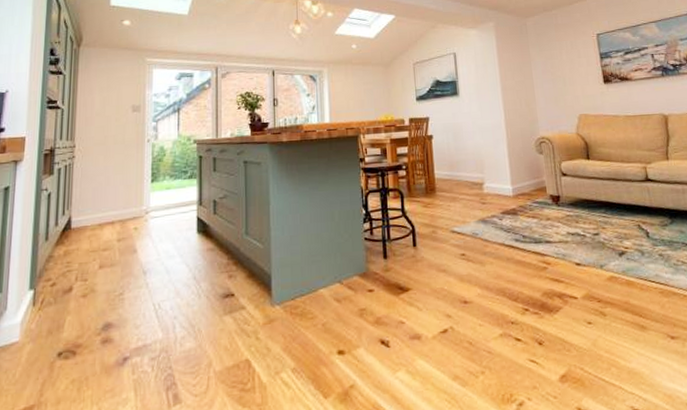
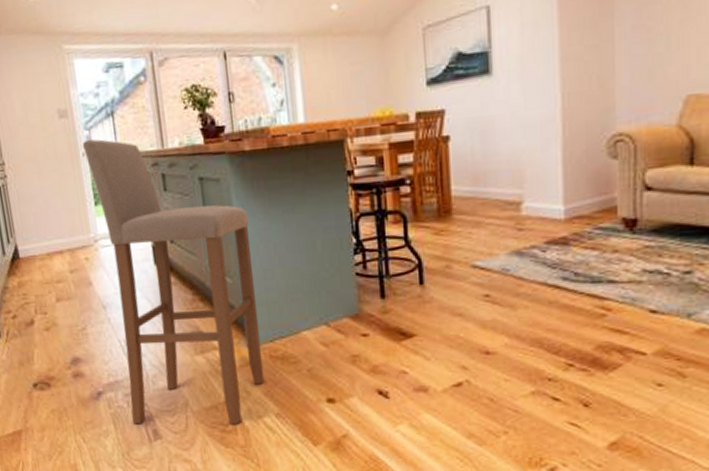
bar stool: none [148,129,284,390] -> present [82,139,265,425]

